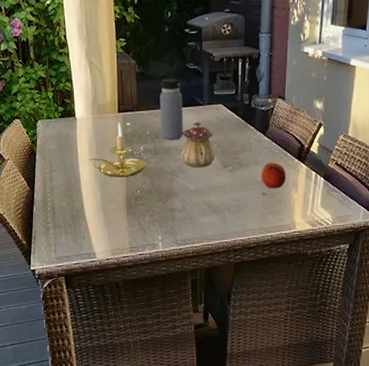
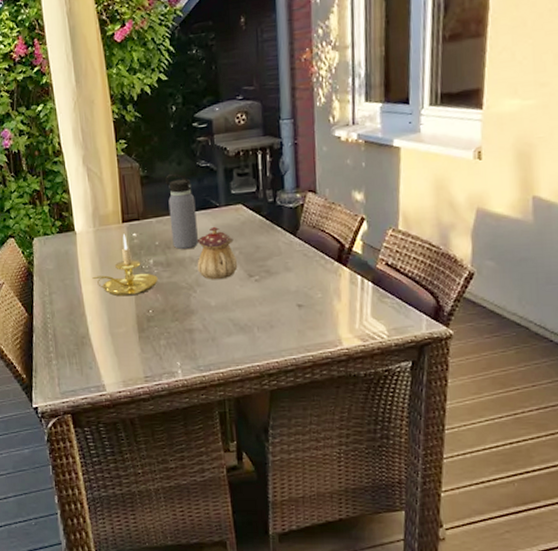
fruit: present [261,162,287,189] -> none [294,267,326,299]

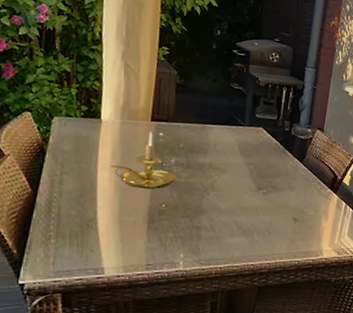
water bottle: present [165,173,198,250] -> none [196,87,224,157]
teapot: present [197,226,238,280] -> none [214,141,251,188]

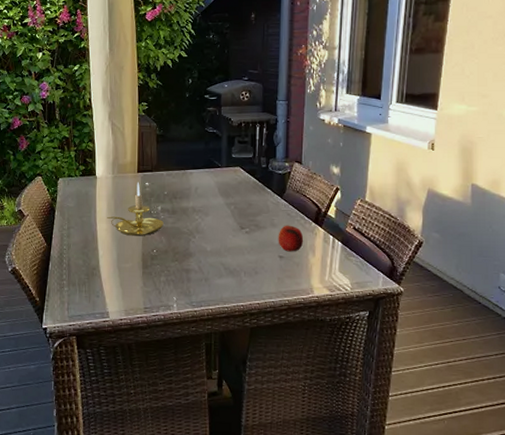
fruit: none [293,189,319,215] -> present [278,225,304,252]

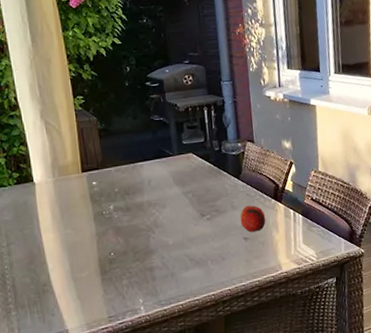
candle holder: present [107,182,164,236] -> none [53,182,119,242]

